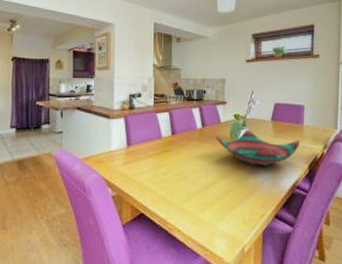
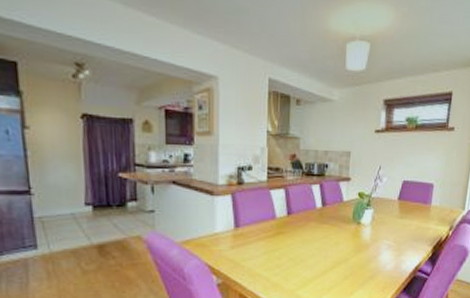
decorative bowl: present [215,129,301,166] -> none [336,209,427,249]

